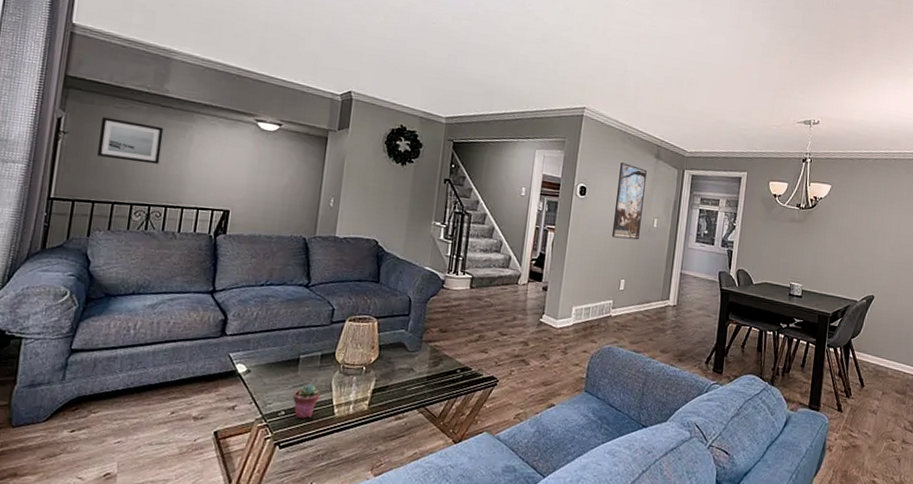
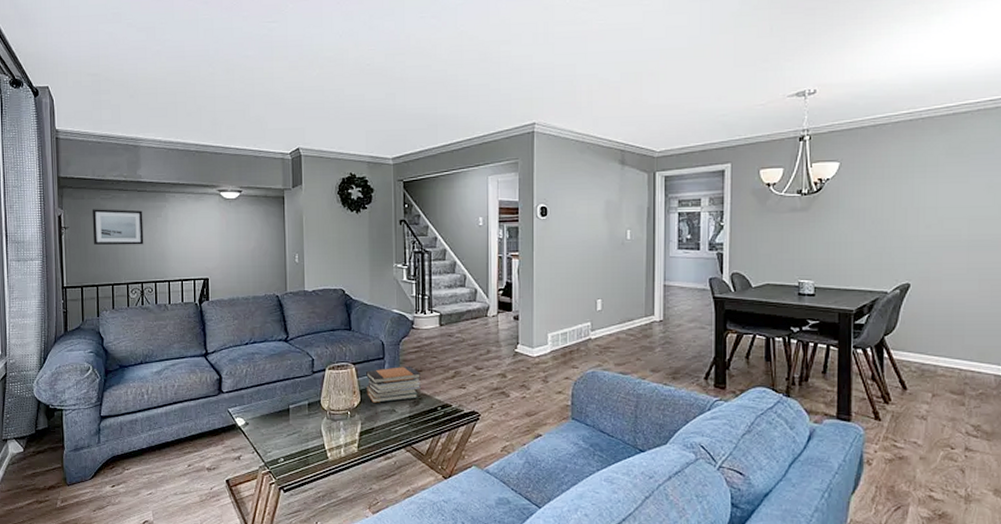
potted succulent: present [293,384,320,418] -> none [289,431,312,463]
book stack: none [386,325,446,361] -> present [366,365,422,403]
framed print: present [611,162,647,240] -> none [580,175,612,256]

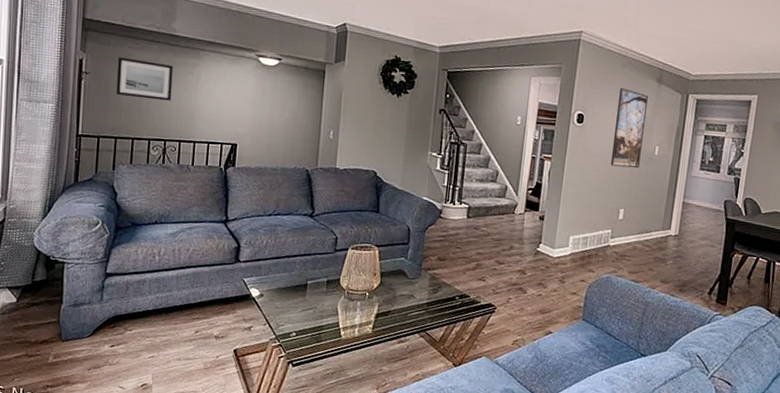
book stack: present [366,365,422,403] -> none [387,253,444,287]
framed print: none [580,175,612,256] -> present [610,88,648,169]

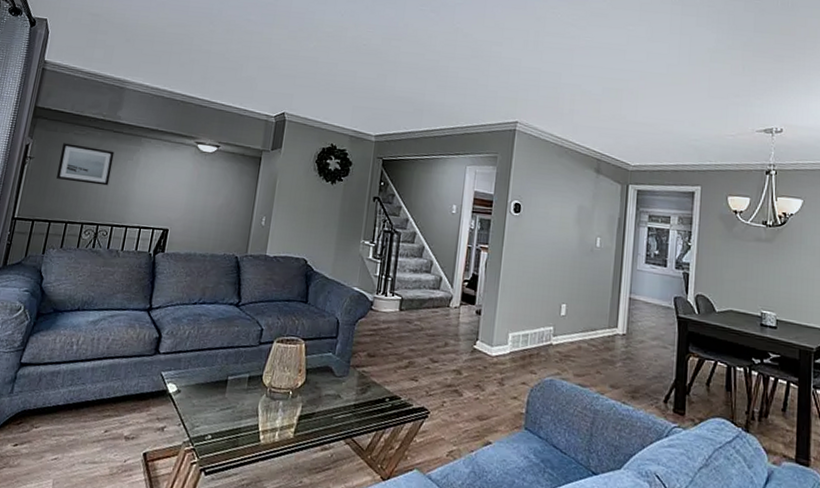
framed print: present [610,88,648,169] -> none [549,178,586,261]

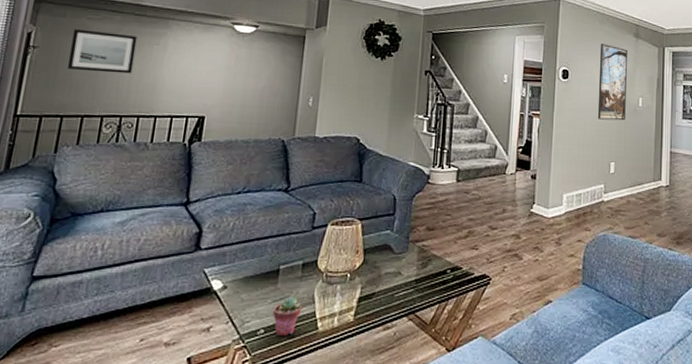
potted succulent: none [220,407,246,444] -> present [273,297,302,335]
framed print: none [549,178,586,261] -> present [597,44,627,121]

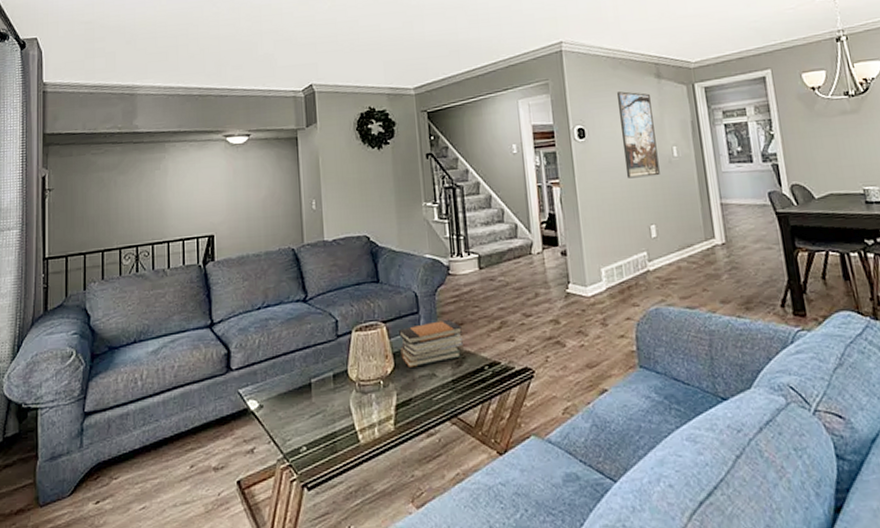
wall art: present [68,29,138,74] -> none [81,164,140,206]
potted succulent: present [273,297,302,335] -> none [312,410,340,452]
book stack: none [371,223,433,264] -> present [399,319,463,367]

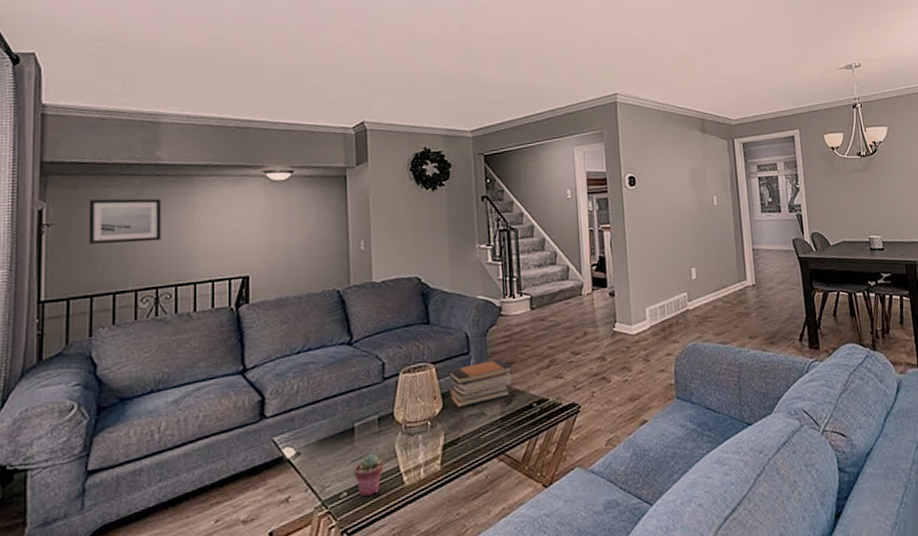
wall art: none [81,164,140,206] -> present [88,198,161,244]
potted succulent: none [312,410,340,452] -> present [354,454,384,496]
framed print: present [617,91,660,179] -> none [666,143,701,225]

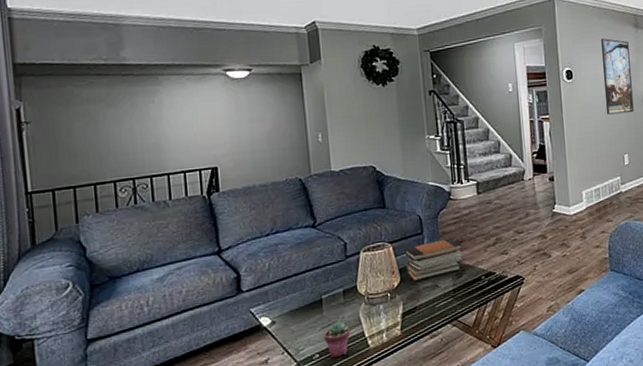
wall art: present [88,198,161,244] -> none [62,97,134,140]
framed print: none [666,143,701,225] -> present [601,38,634,115]

